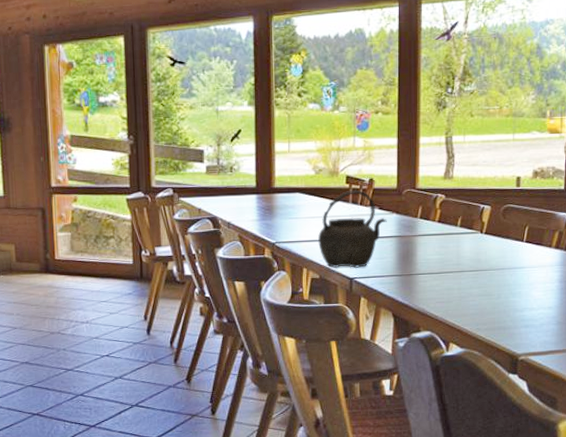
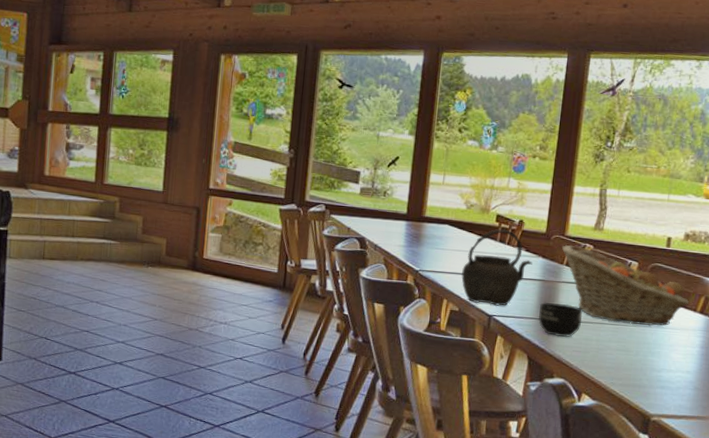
mug: none [398,257,442,291] -> present [539,302,583,337]
fruit basket: none [414,197,544,269] -> present [561,244,689,326]

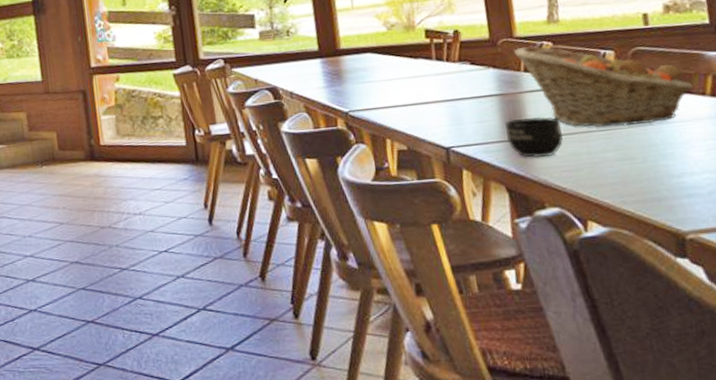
kettle: present [461,229,533,306] -> none [399,44,483,137]

